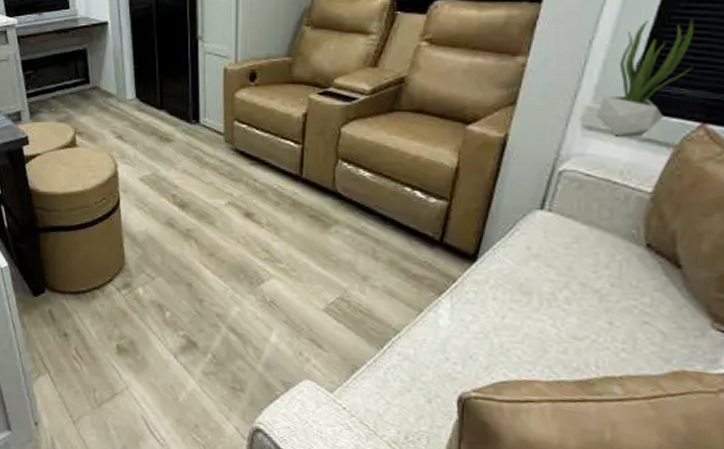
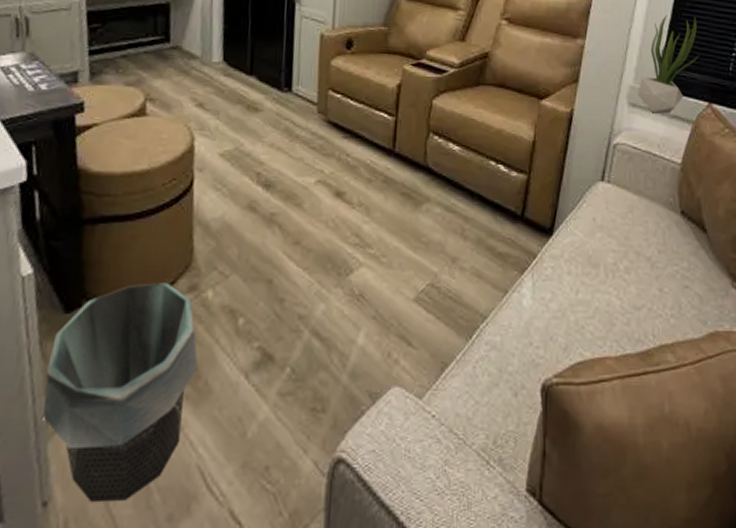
trash bin: none [26,279,136,431] -> present [43,283,198,503]

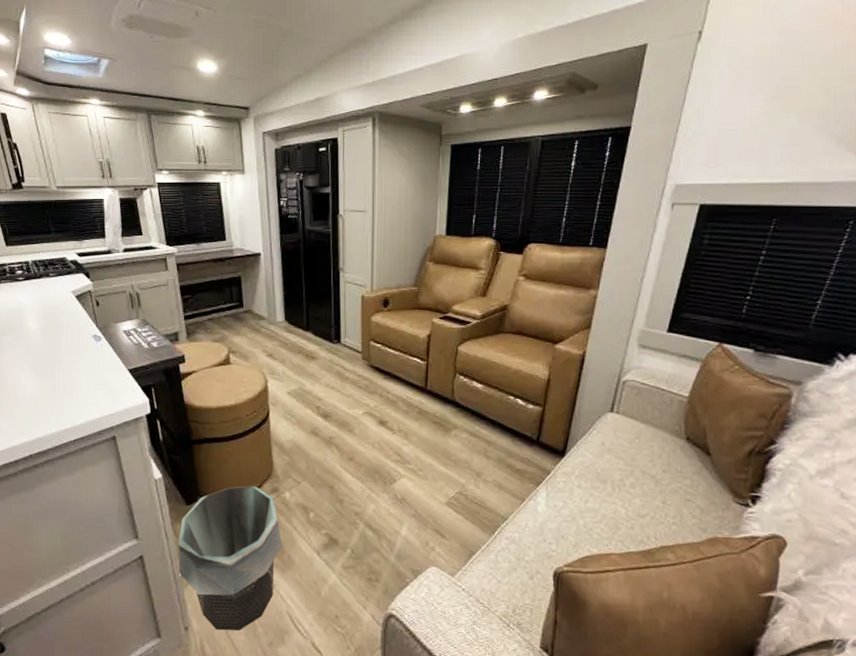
potted plant: present [637,14,699,114] -> none [648,263,712,354]

